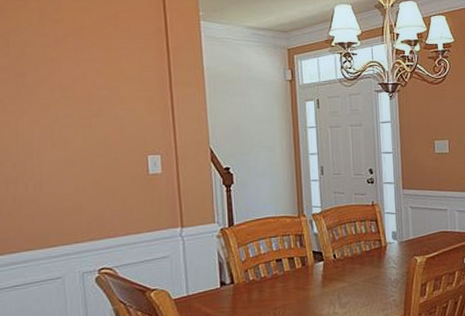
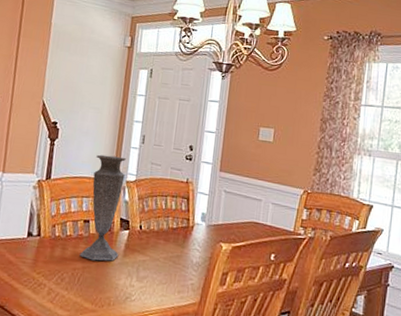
vase: none [277,191,318,297] -> present [79,154,126,261]

